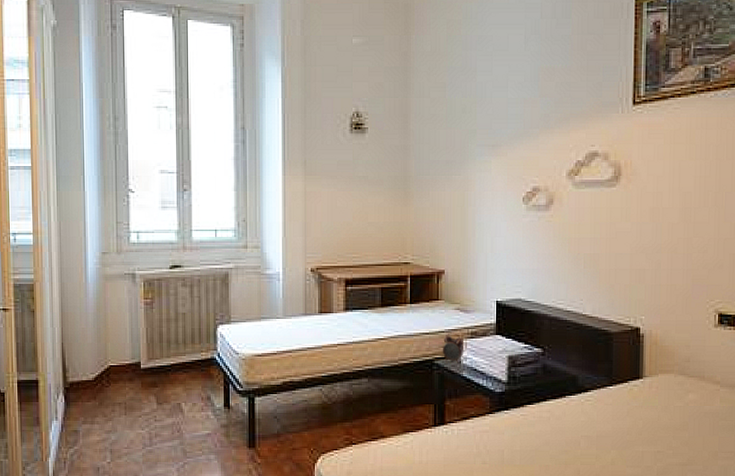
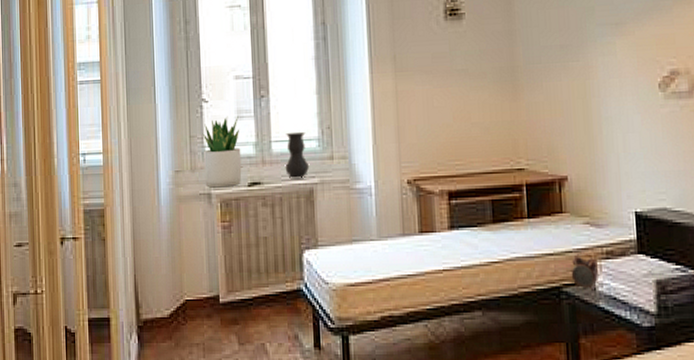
planter: none [128,206,164,269] -> present [202,115,242,188]
vase: none [203,222,225,263] -> present [285,131,309,178]

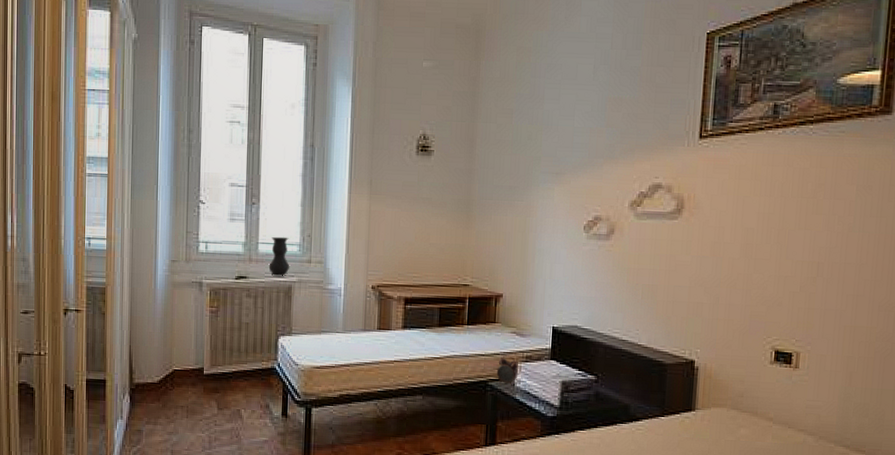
planter: present [202,115,242,188] -> none [198,217,231,278]

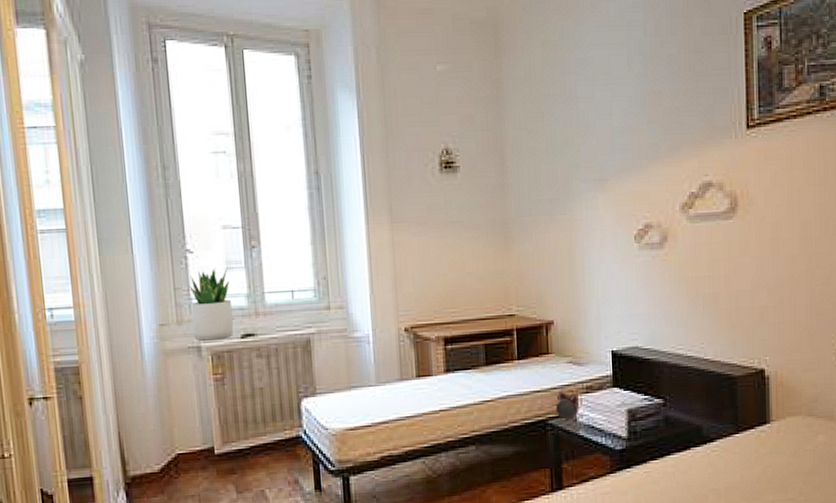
planter: none [198,217,231,278] -> present [188,266,234,341]
vase: present [268,237,289,276] -> none [280,282,305,329]

